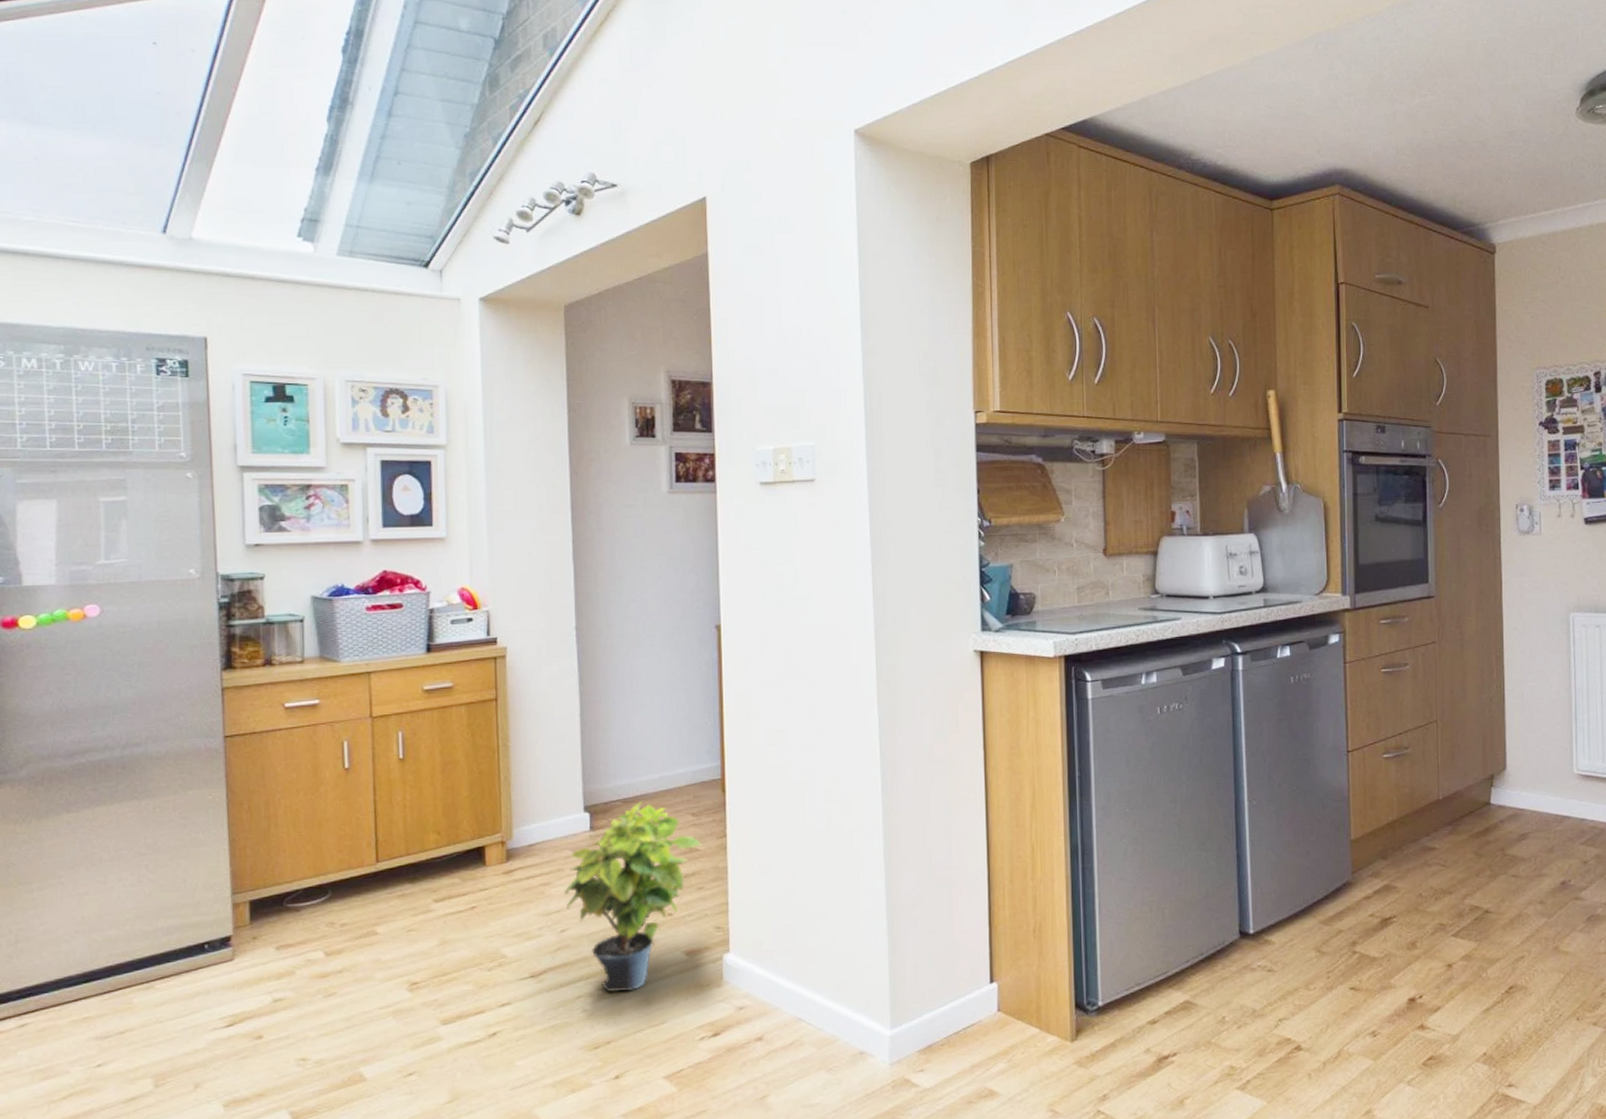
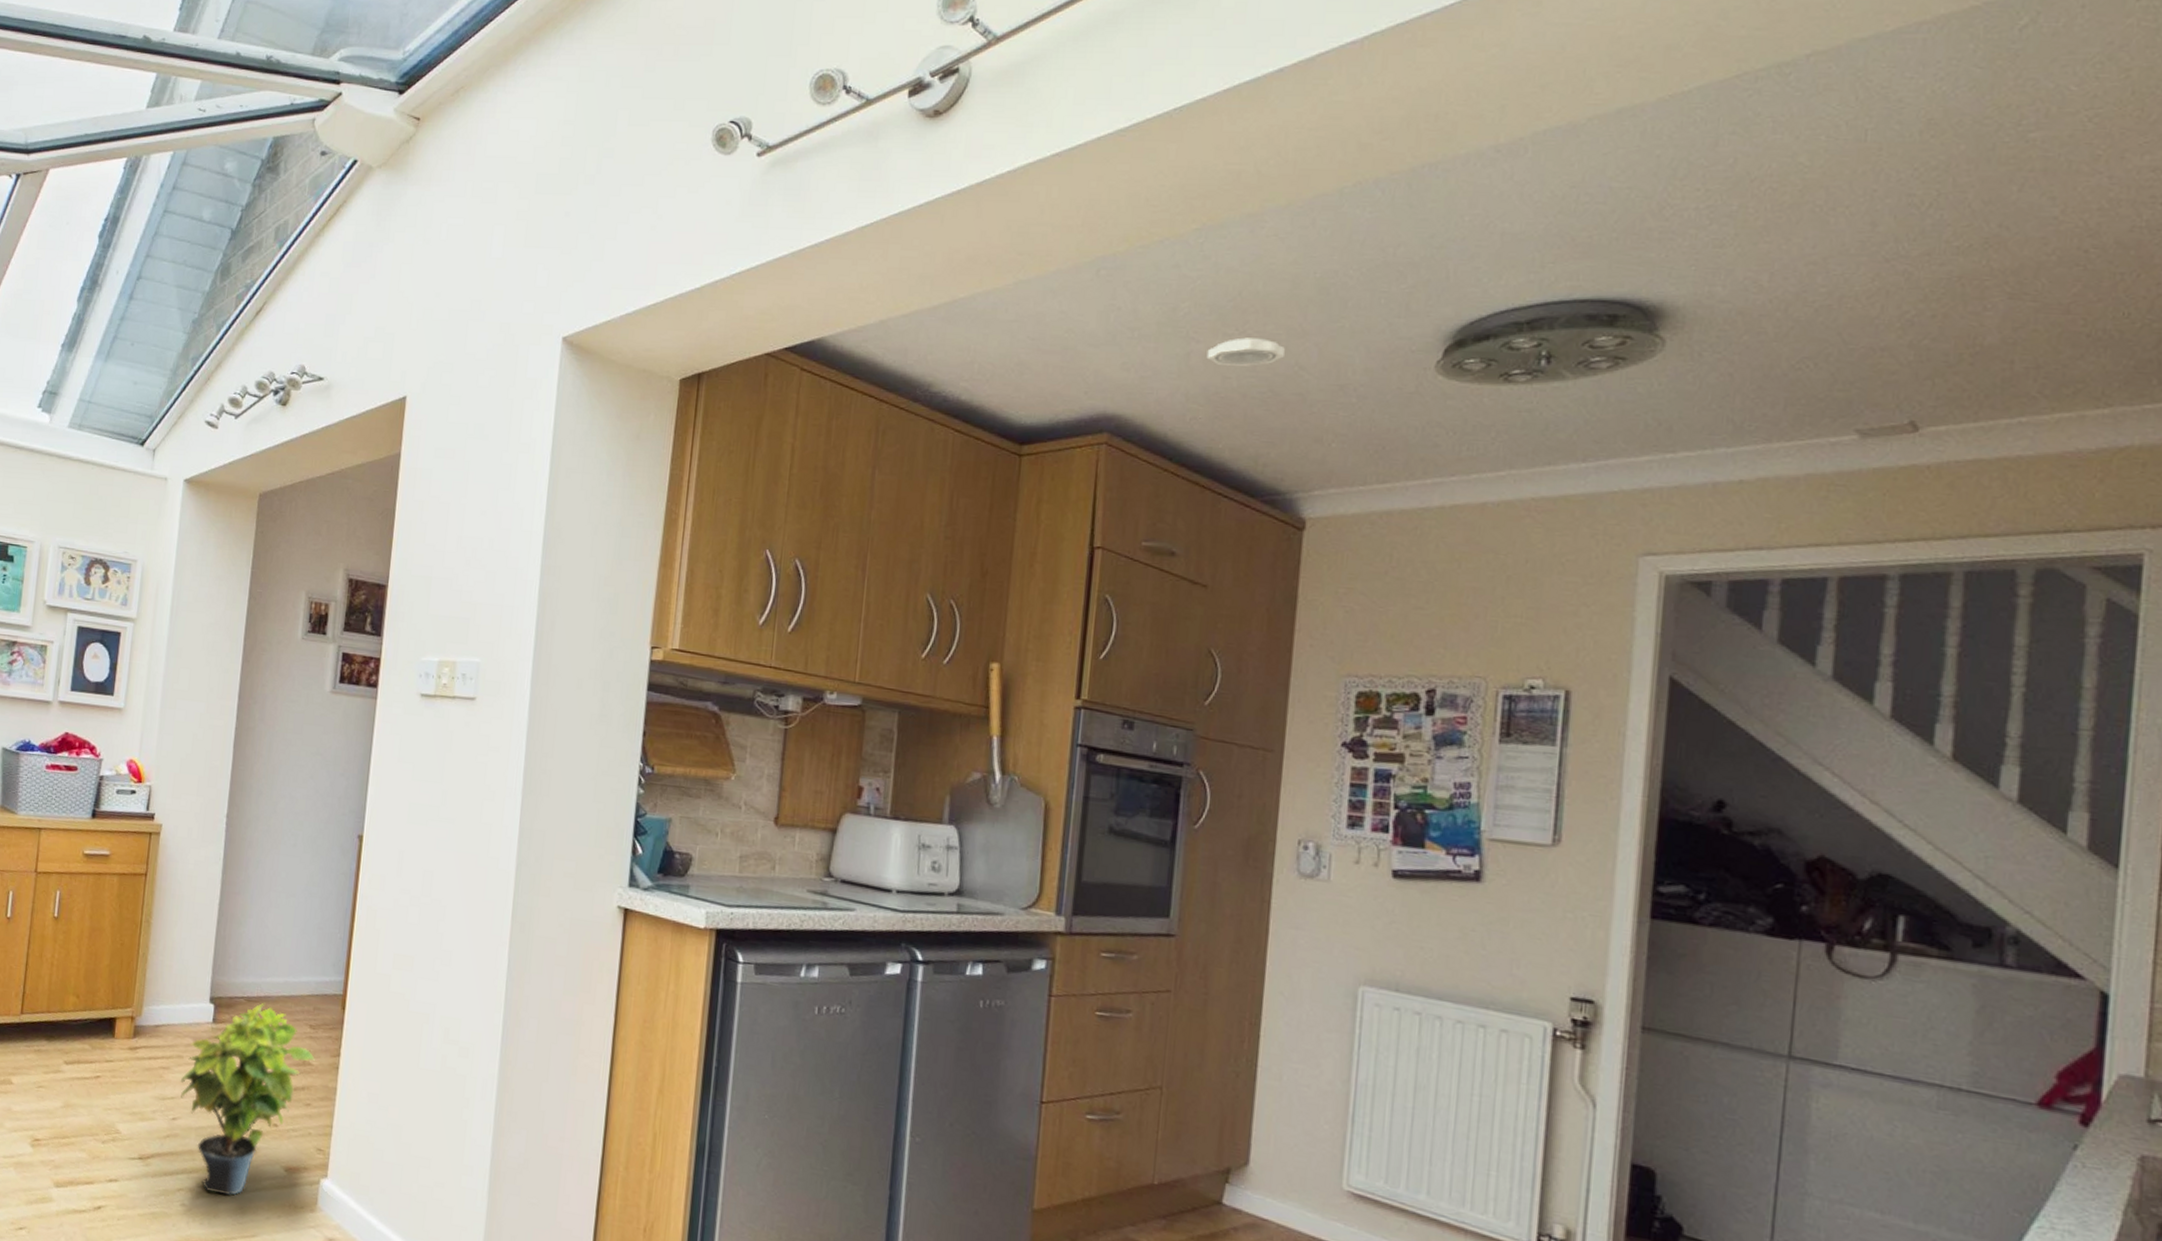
smoke detector: none [1408,97,1466,121] -> present [1206,337,1285,366]

